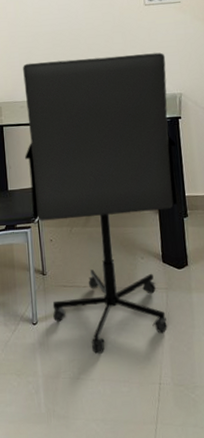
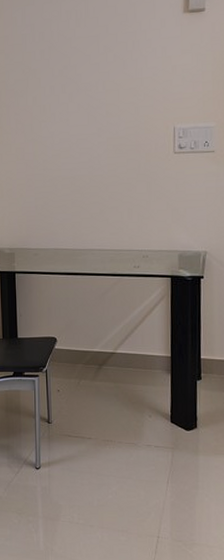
office chair: present [23,52,178,354] -> none [35,206,196,503]

